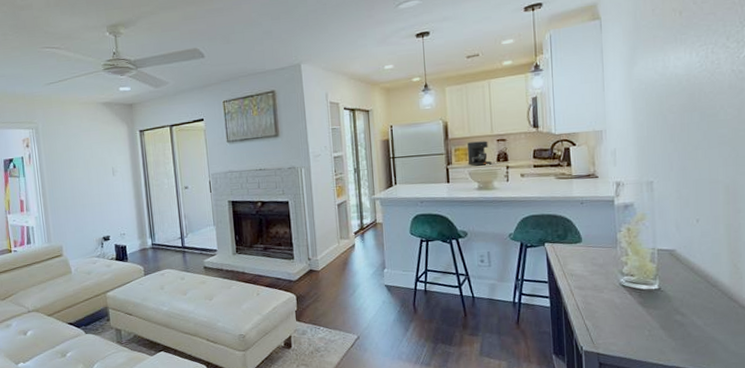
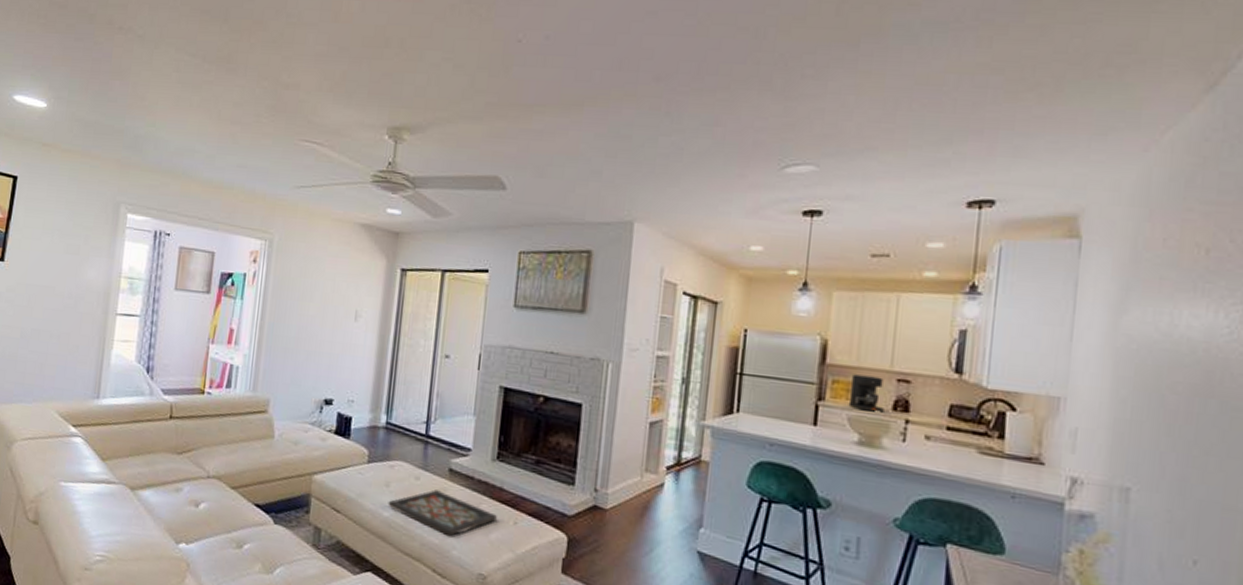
decorative tray: none [165,283,244,313] -> present [388,489,497,536]

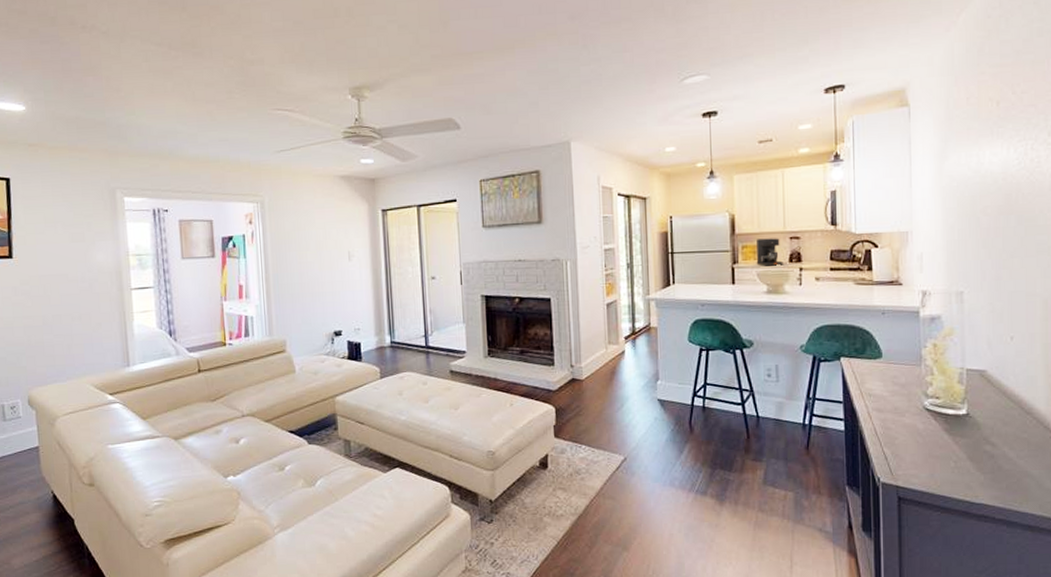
decorative tray: present [388,489,497,536] -> none [403,390,496,425]

